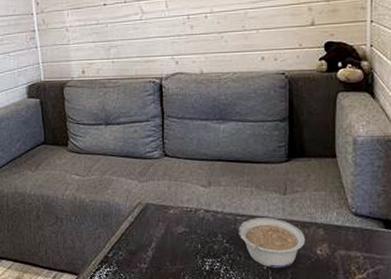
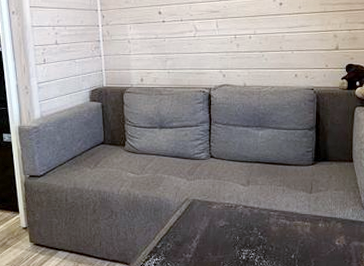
legume: present [238,218,306,268] -> none [271,213,327,257]

